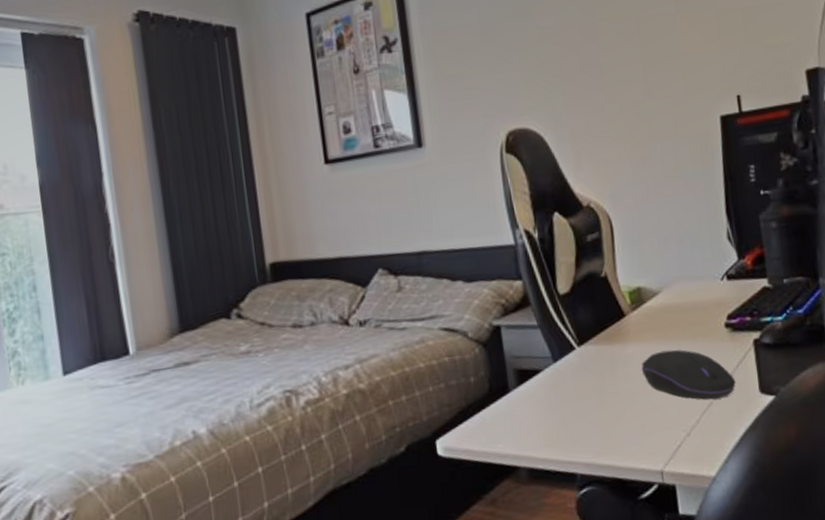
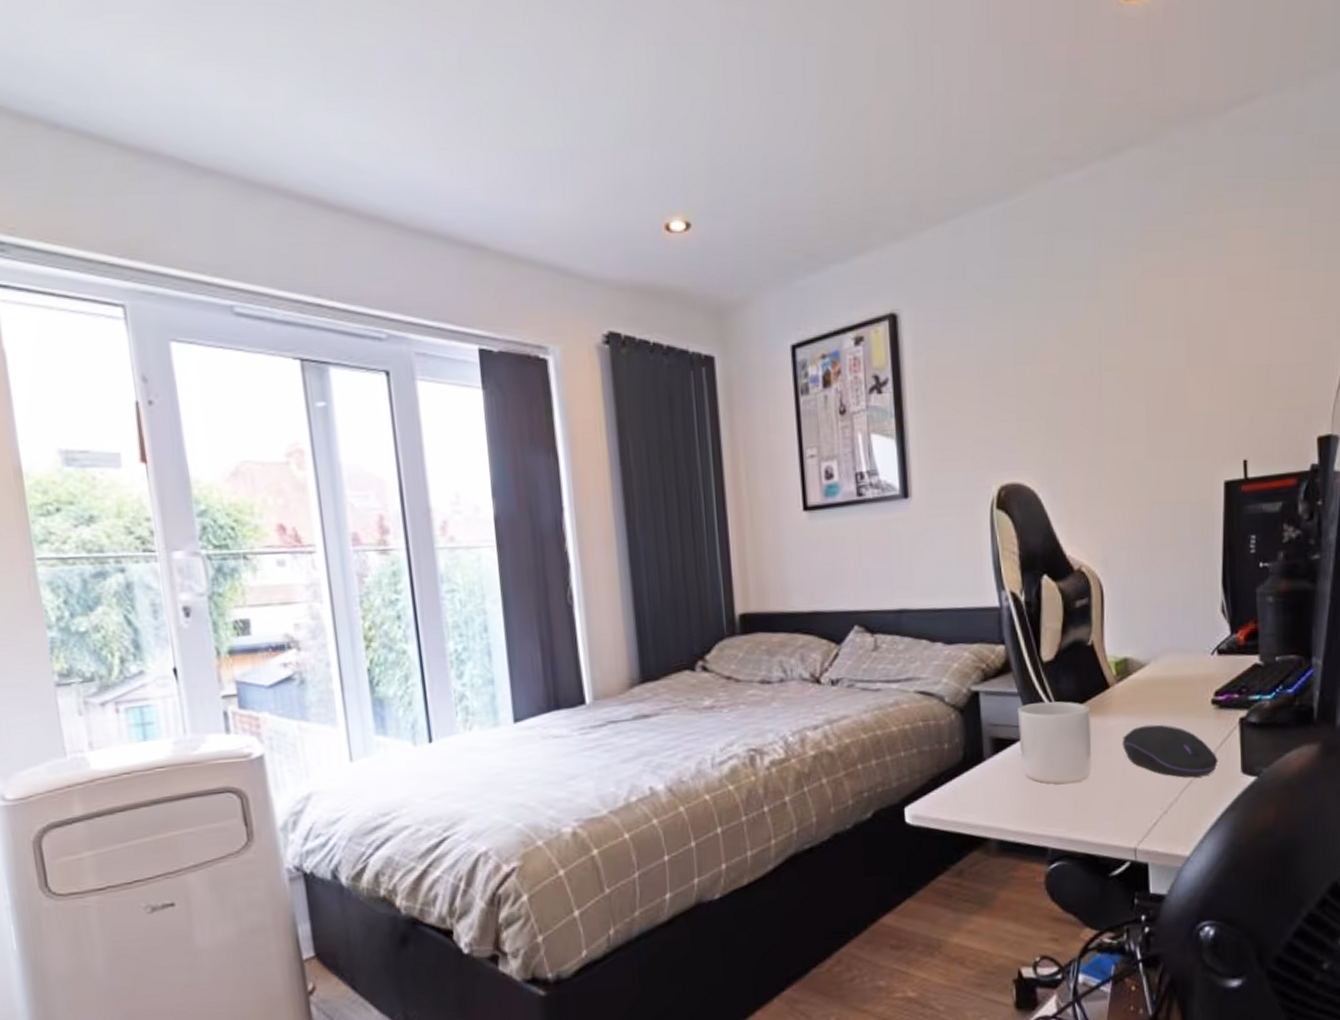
mug: none [537,331,614,412] -> present [1017,701,1092,785]

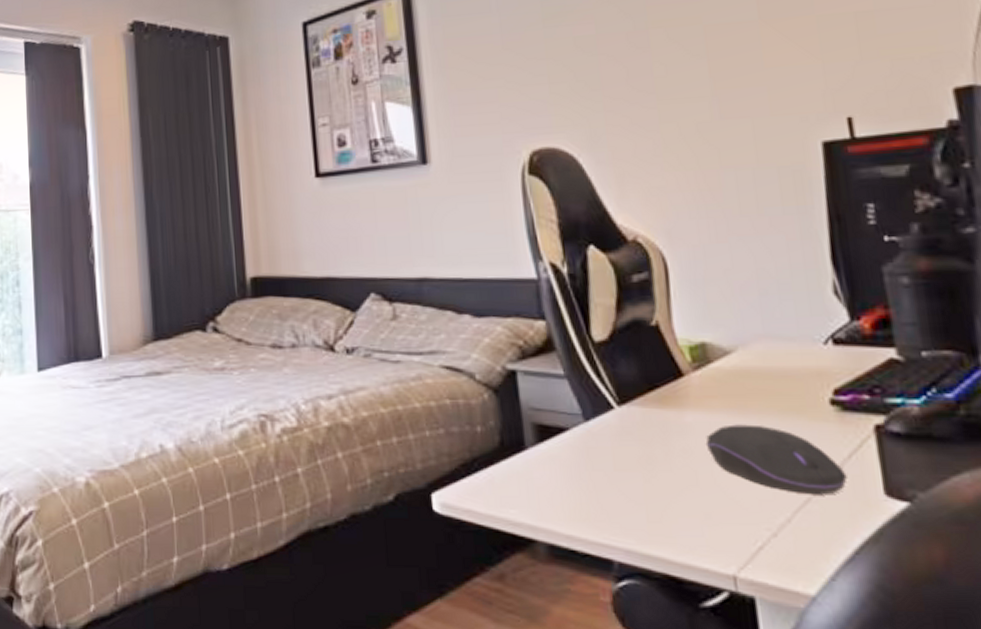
mug: present [1017,701,1092,785] -> none [564,387,667,486]

